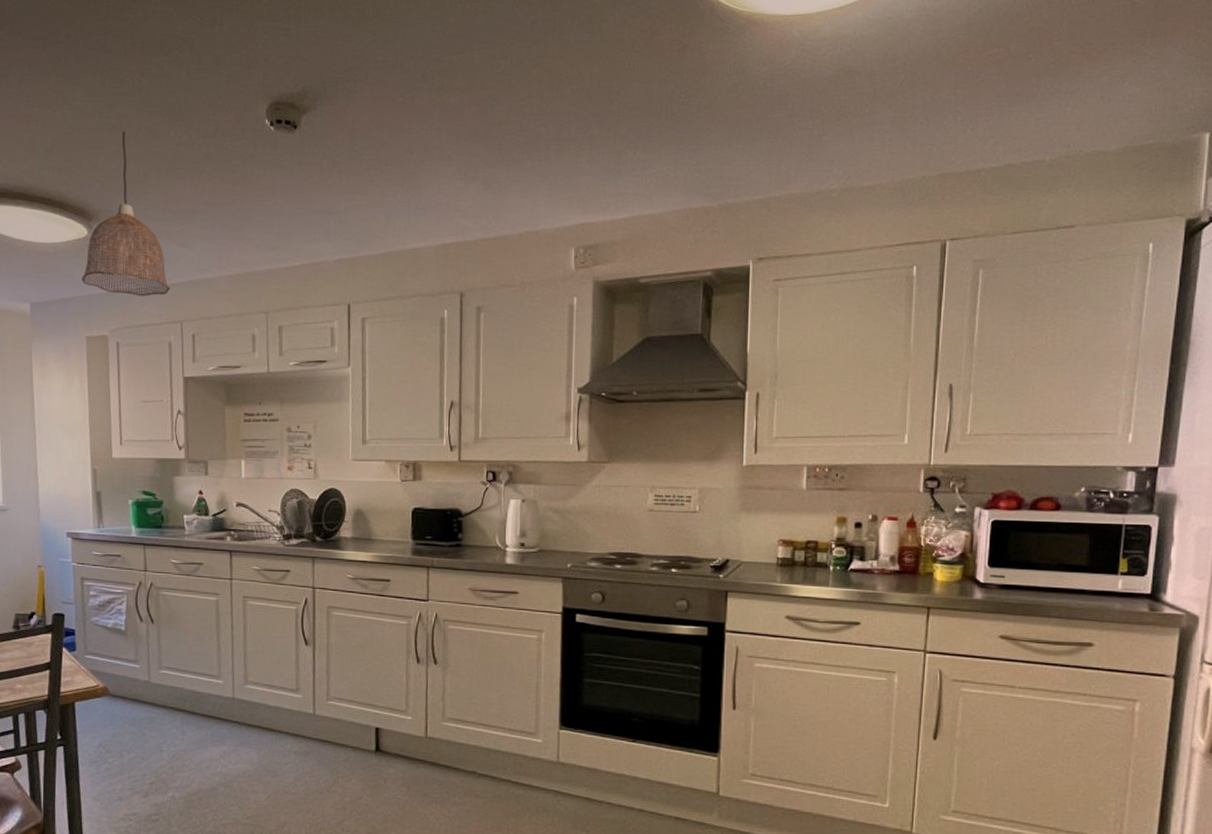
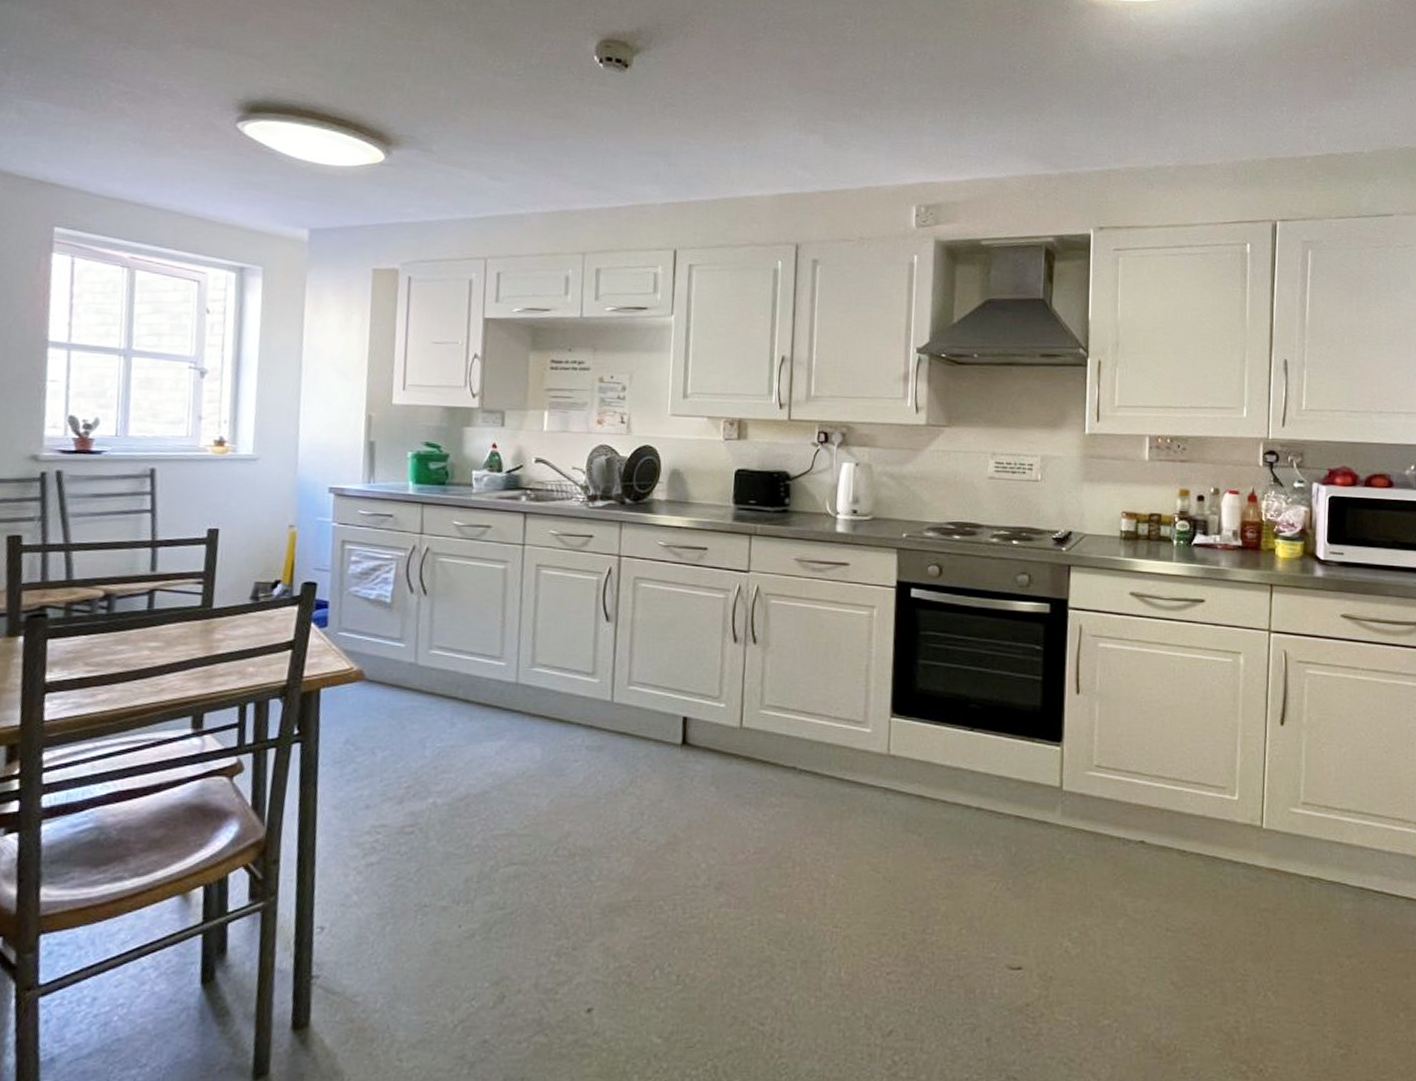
pendant lamp: present [82,130,170,296] -> none [373,55,476,229]

